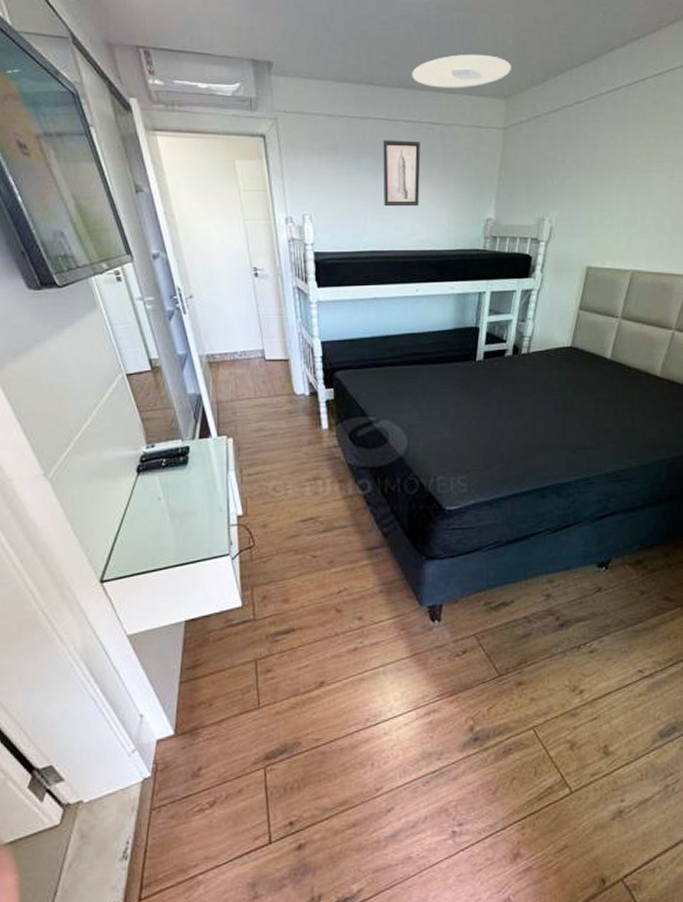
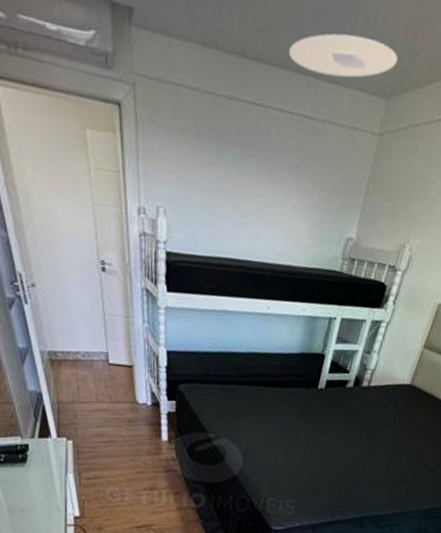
wall art: present [383,140,421,207] -> none [244,129,289,214]

